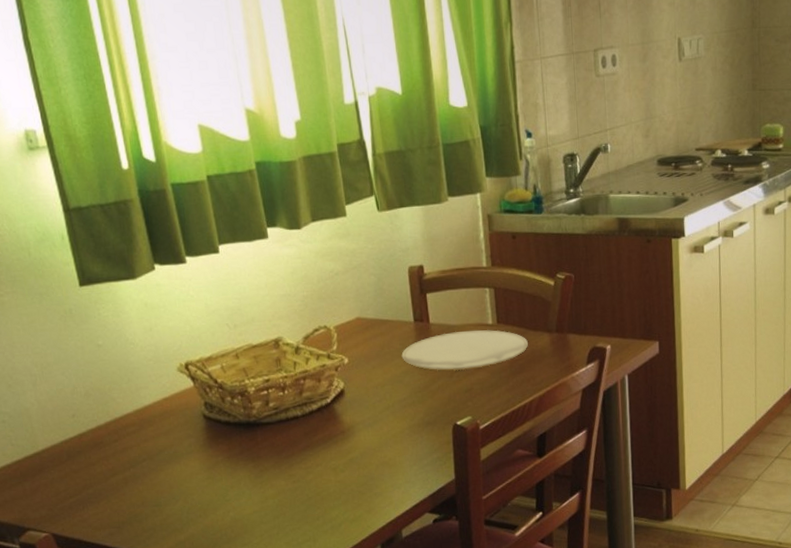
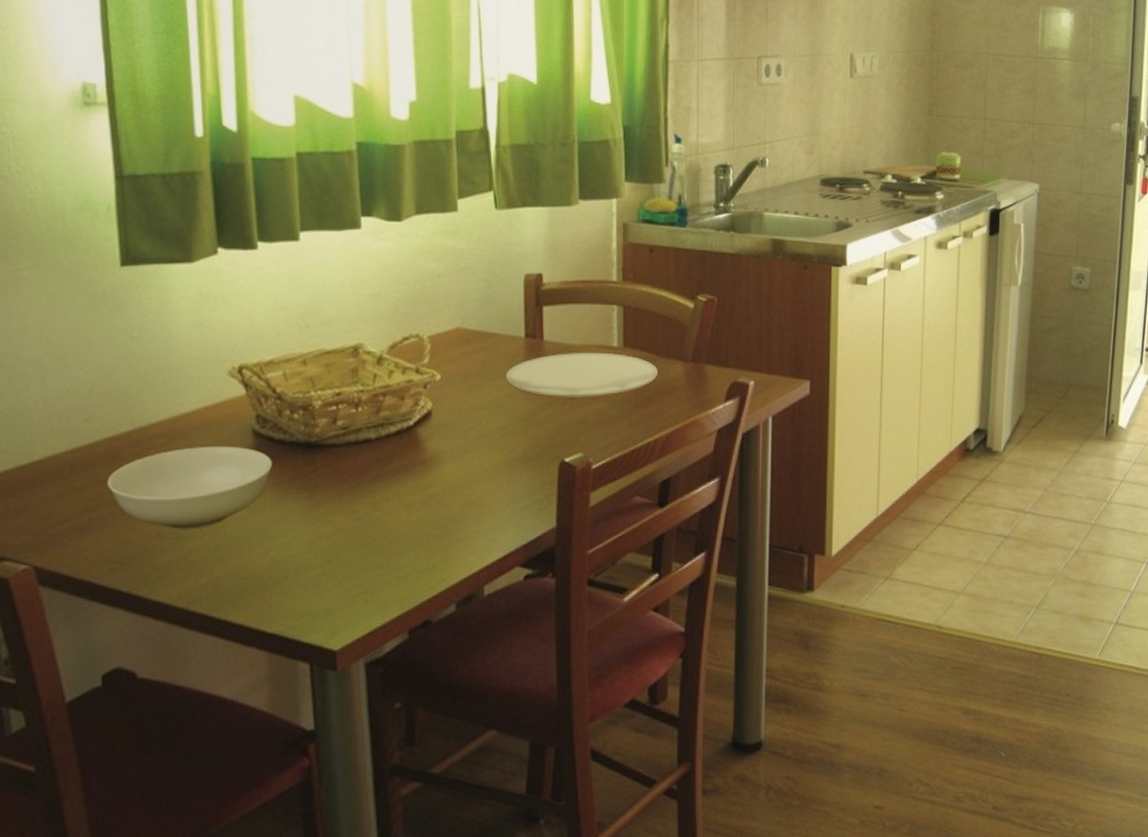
bowl: none [96,429,223,499] -> present [107,446,272,530]

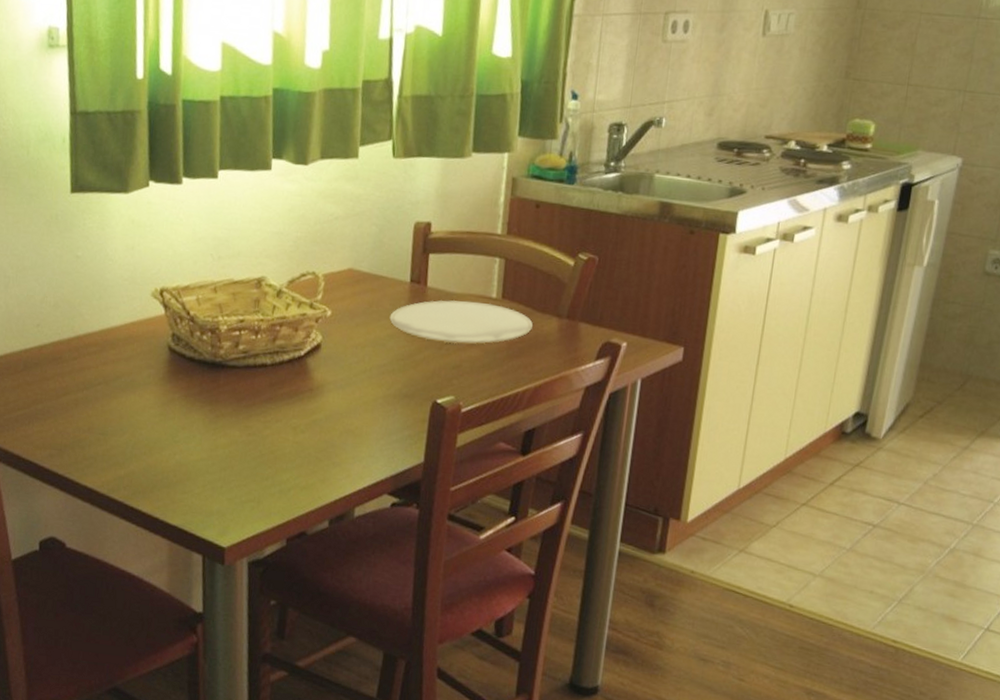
bowl: present [107,446,272,530] -> none [51,356,183,429]

